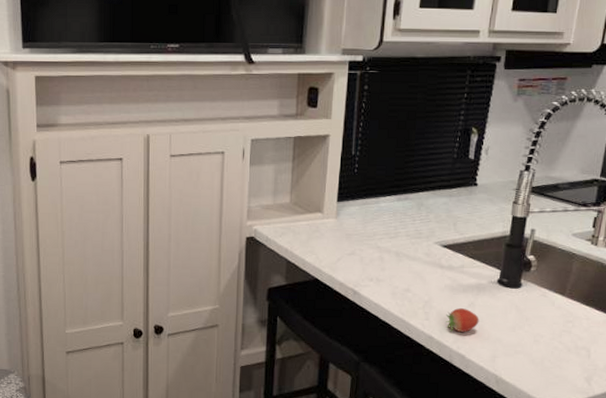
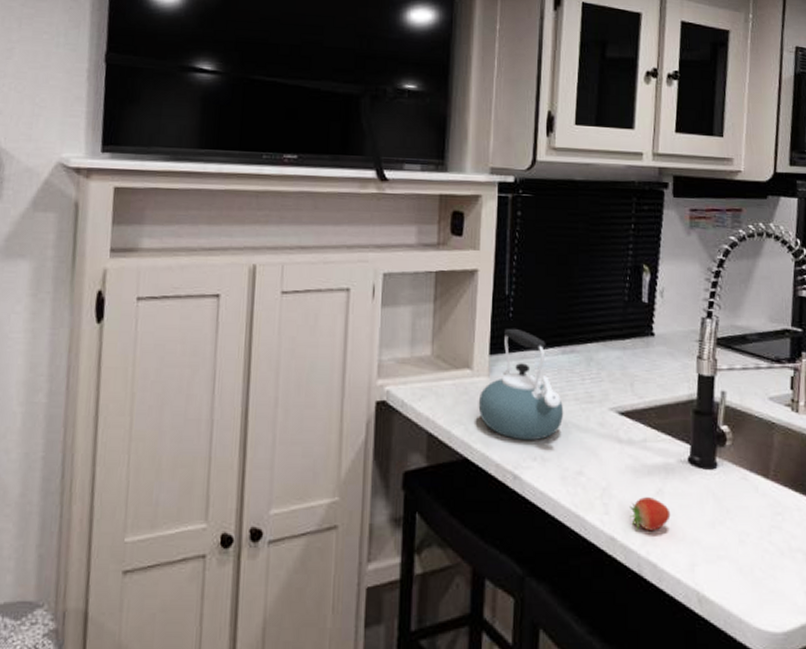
kettle: none [327,181,397,266] -> present [478,328,564,440]

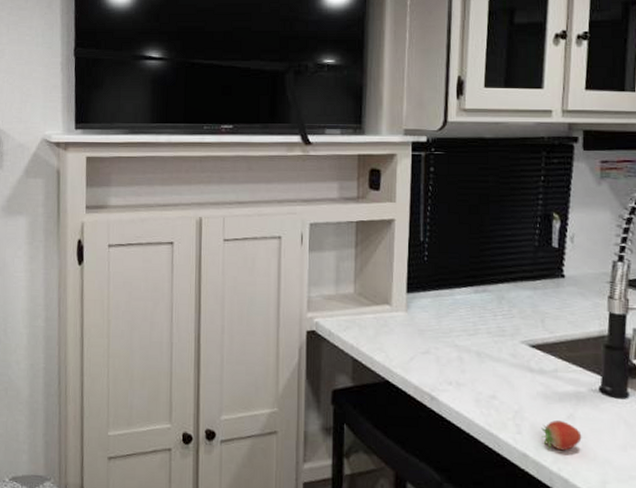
kettle: present [478,328,564,440] -> none [397,270,477,367]

